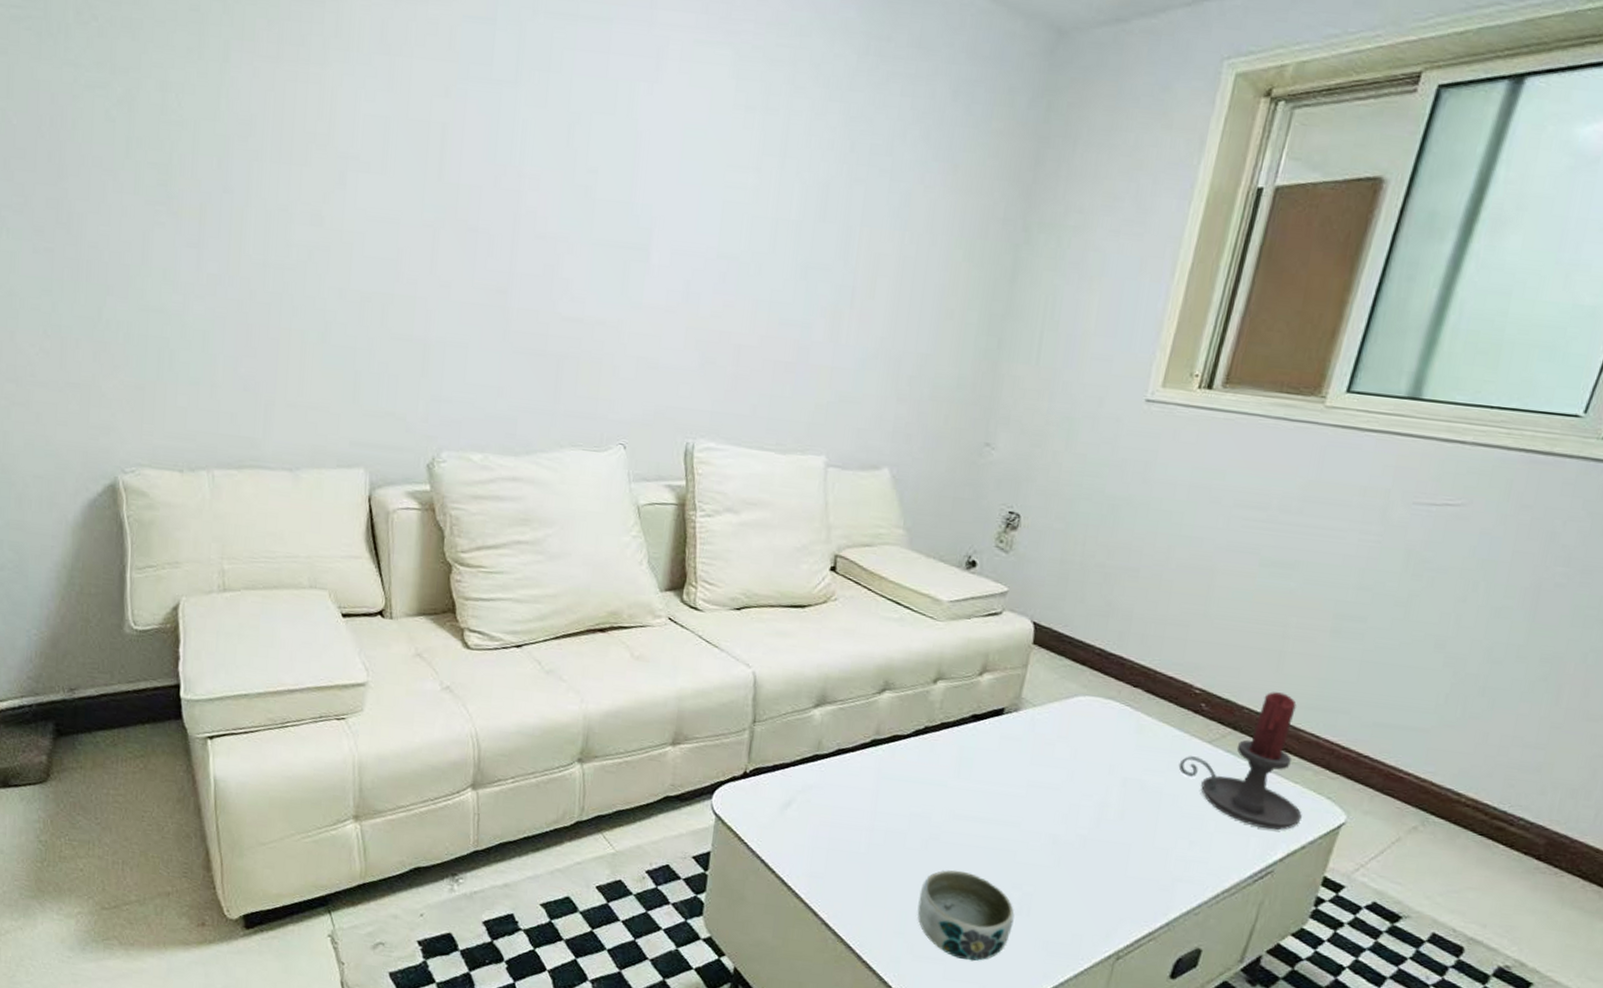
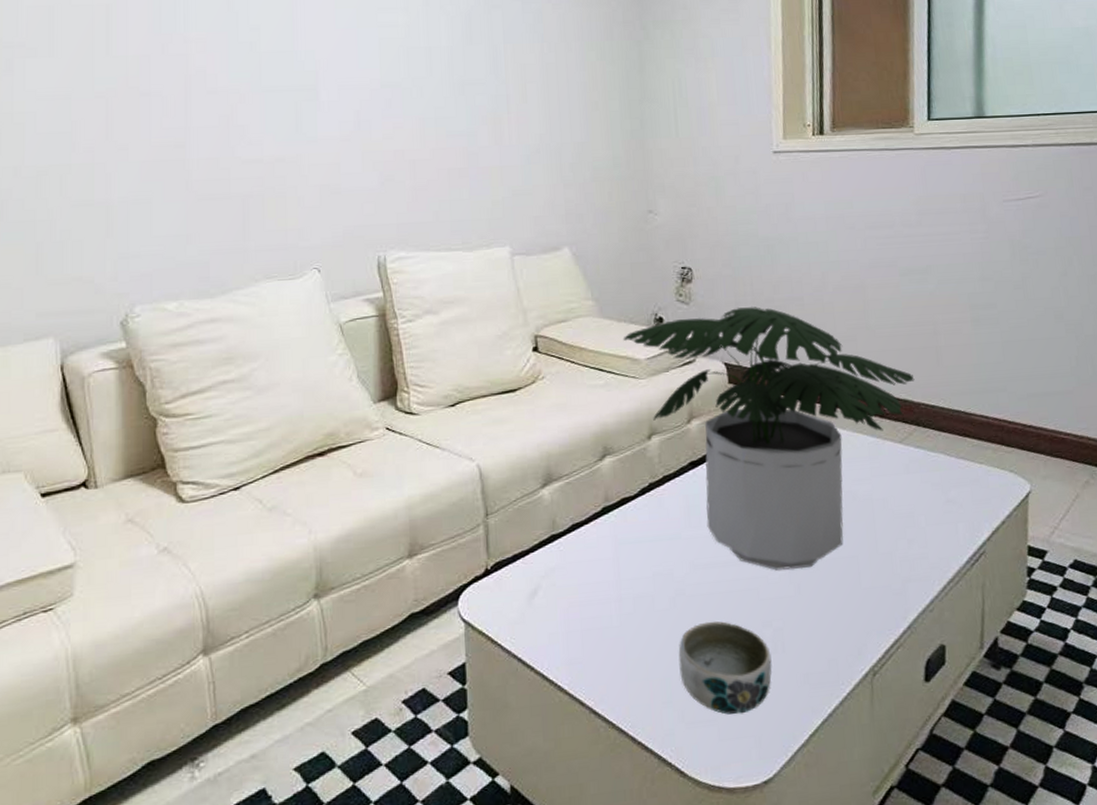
potted plant: none [928,566,1245,844] -> present [623,307,915,571]
candle holder: present [1178,692,1302,831] -> none [880,384,995,513]

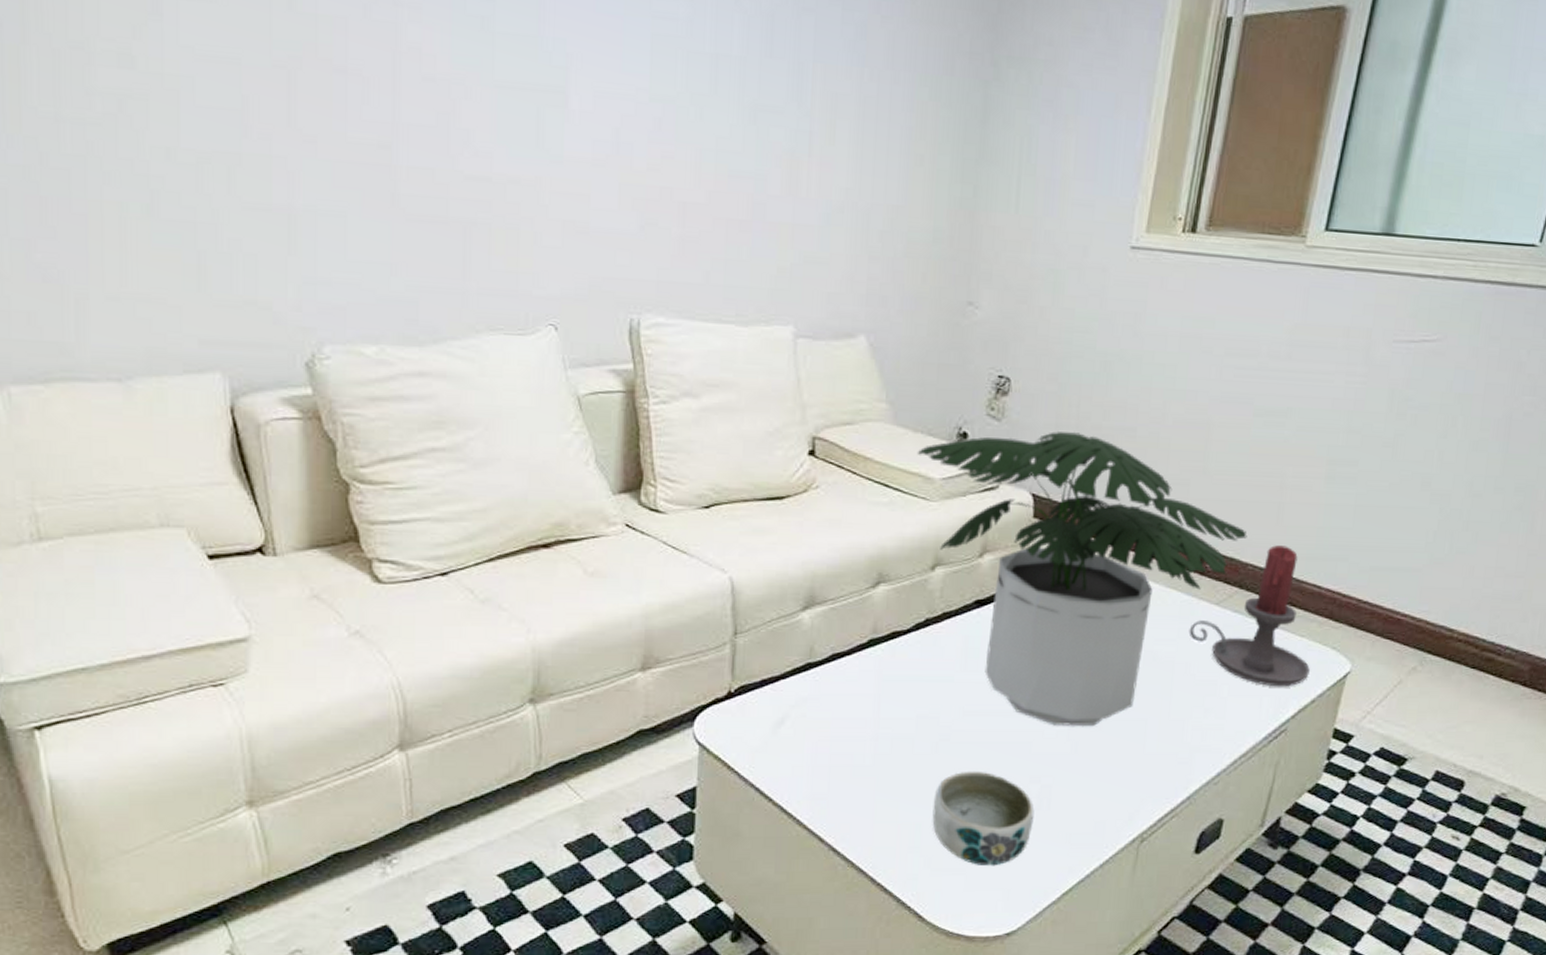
candle holder: none [880,384,995,513] -> present [1189,545,1310,687]

